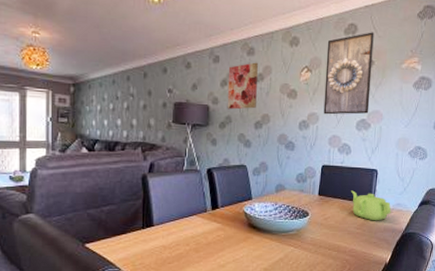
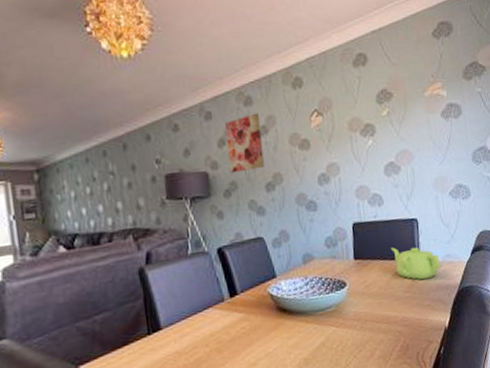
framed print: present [323,32,374,115] -> none [335,60,396,163]

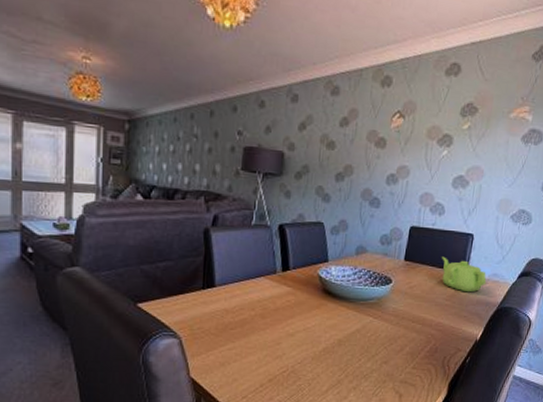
wall art: present [224,113,264,173] -> none [304,103,343,158]

